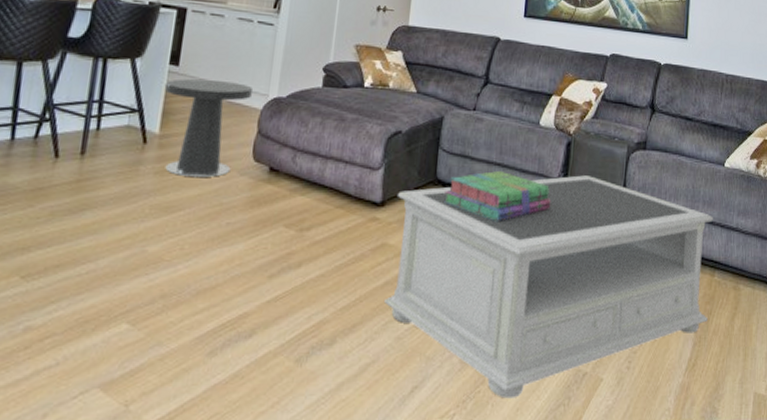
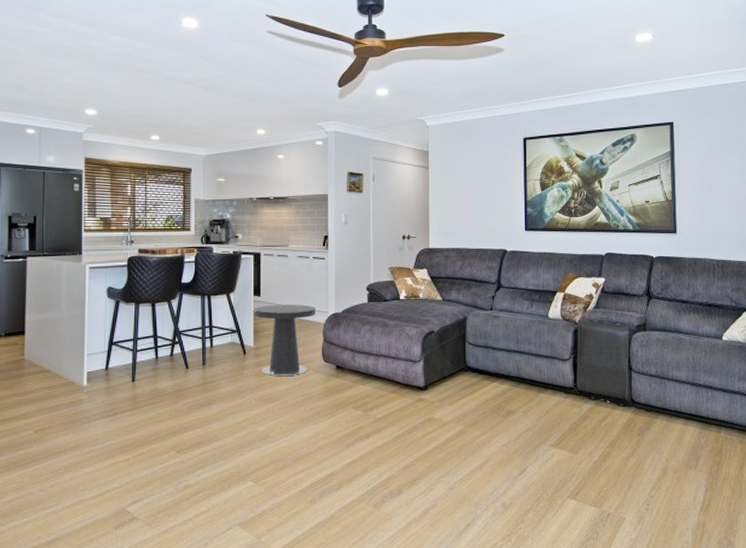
coffee table: present [383,175,713,399] -> none [435,355,717,534]
stack of books: present [444,170,551,221] -> none [474,356,565,396]

